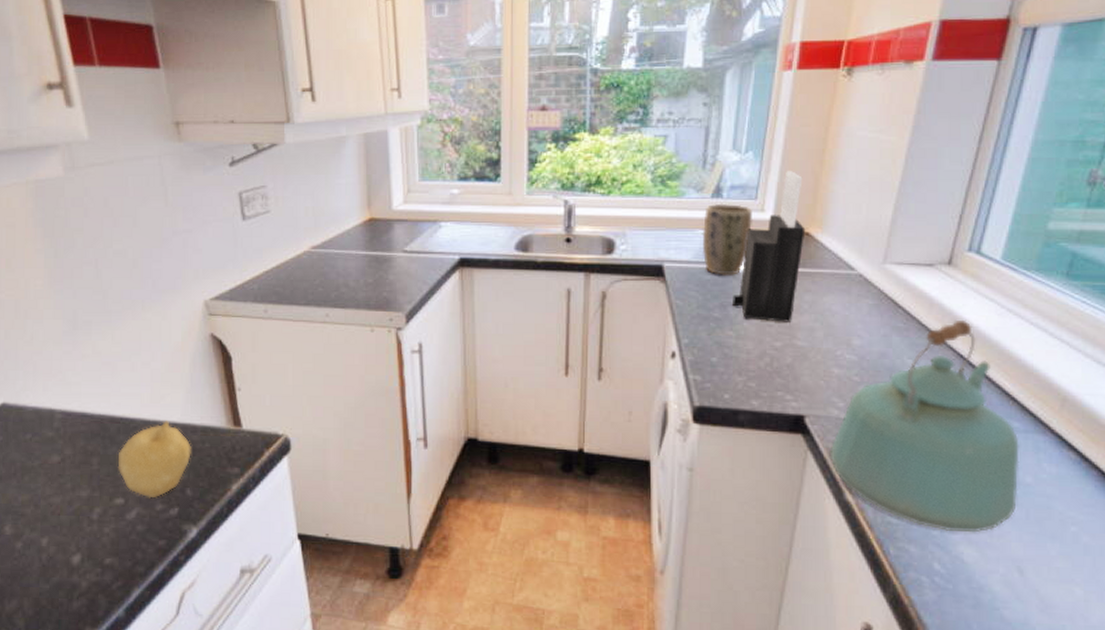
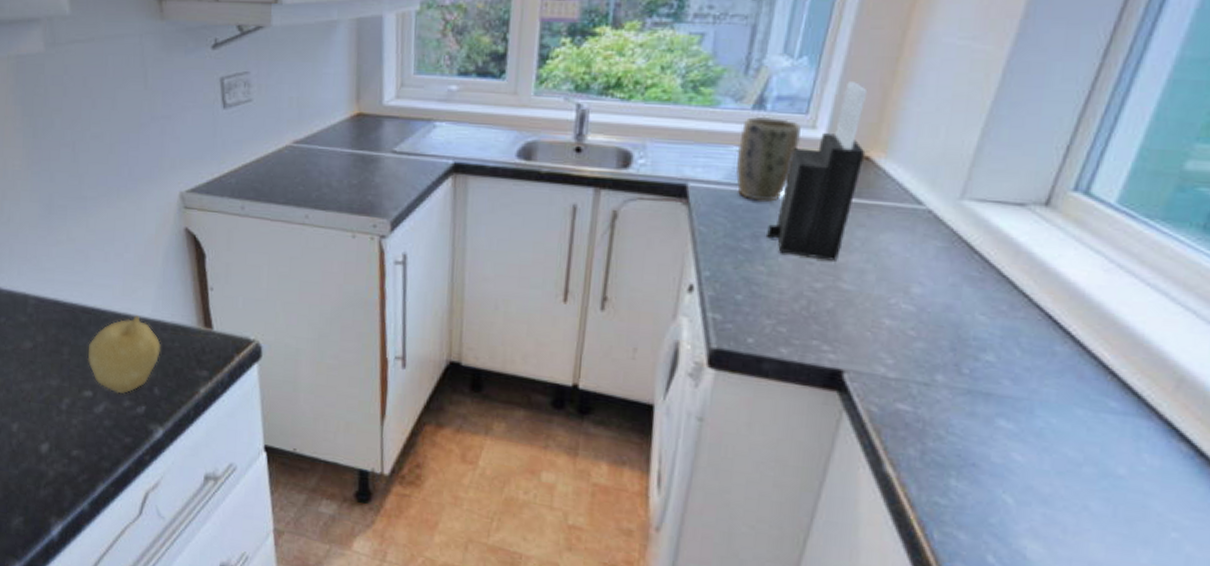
kettle: present [829,321,1020,533] -> none [869,274,1115,527]

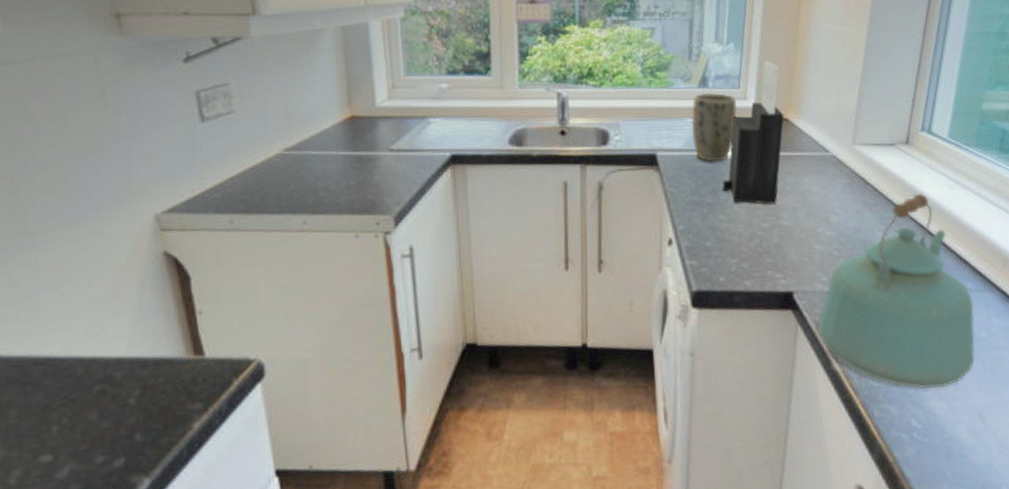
fruit: present [87,315,161,395] -> none [43,356,141,451]
kettle: none [869,274,1115,527] -> present [817,194,975,390]

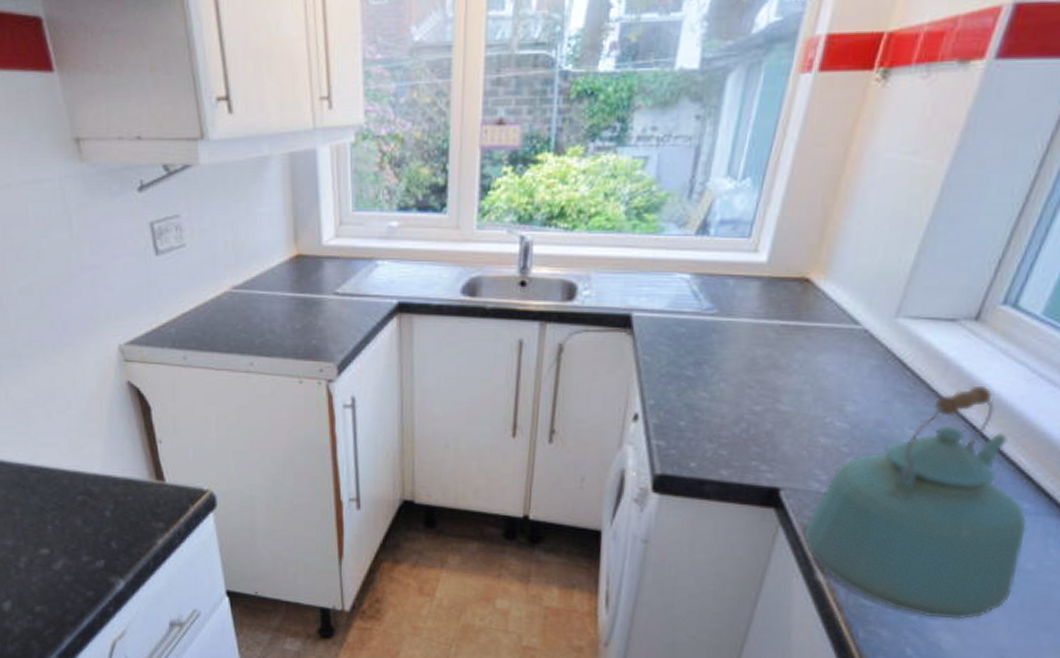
plant pot: present [691,92,738,162] -> none [678,241,744,328]
knife block: present [722,61,784,204] -> none [709,203,810,384]

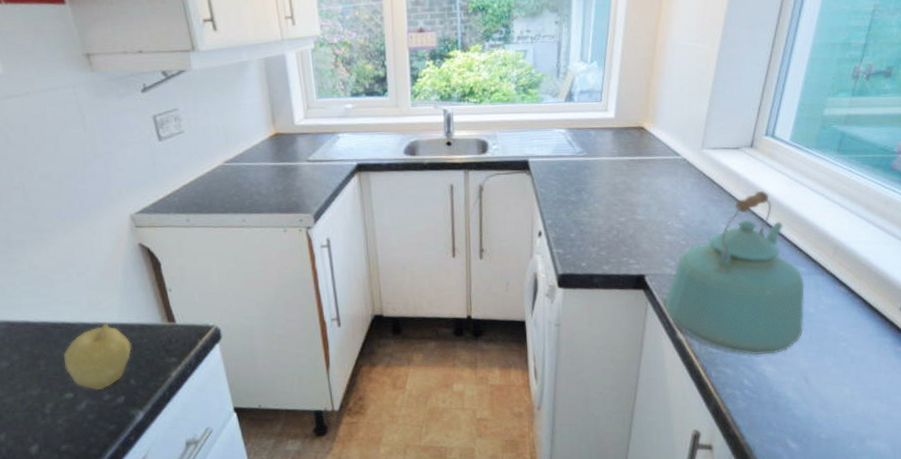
fruit: none [40,472,114,550] -> present [64,322,132,391]

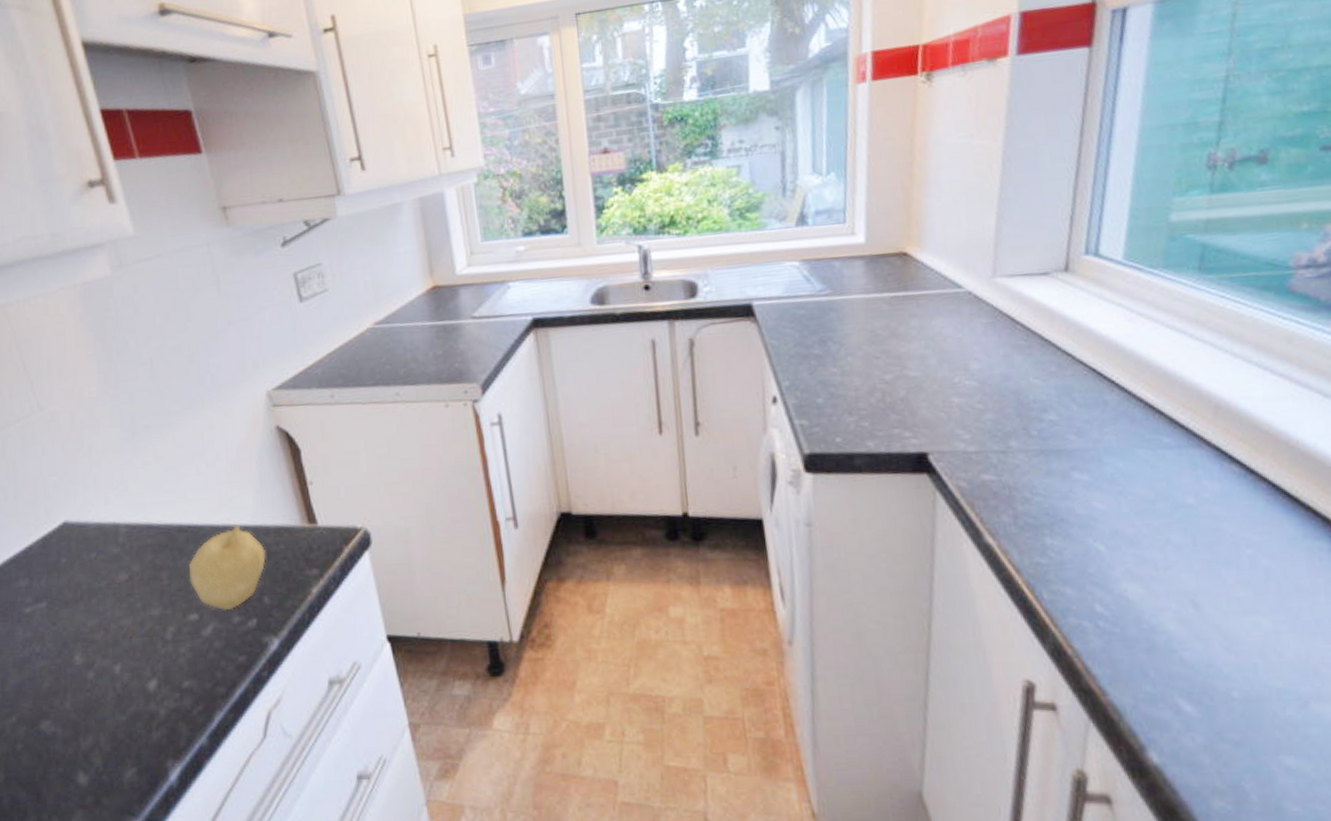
kettle: present [664,191,805,356] -> none [960,331,1180,569]

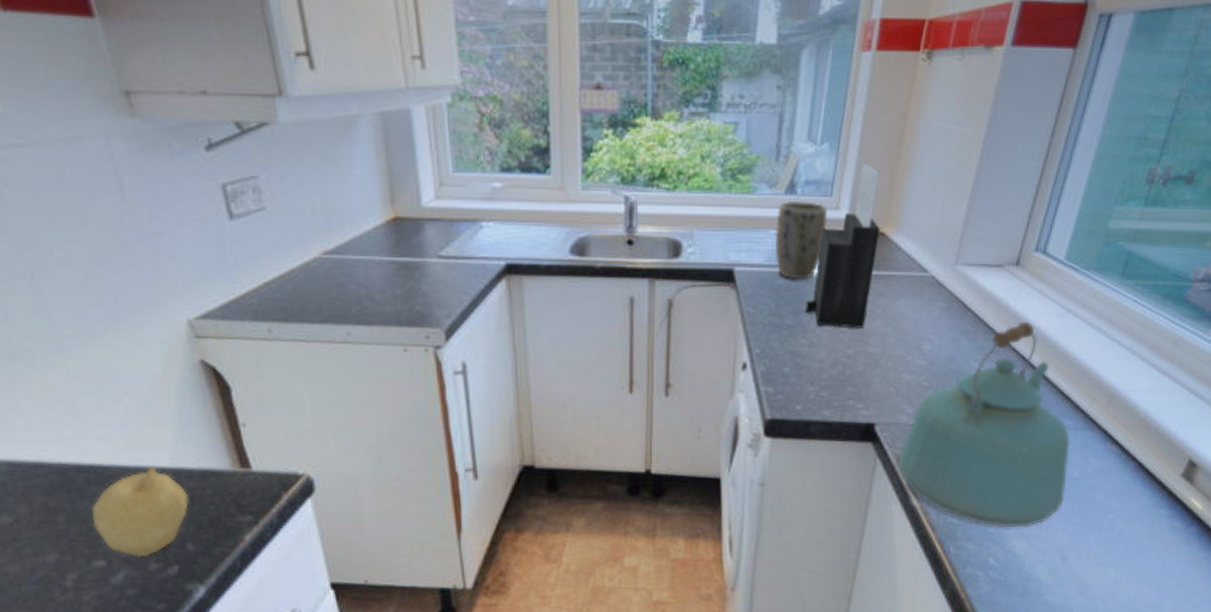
plant pot: none [790,230,845,308] -> present [774,200,828,280]
knife block: none [832,188,903,353] -> present [806,165,881,329]
kettle: none [960,331,1180,569] -> present [897,322,1070,528]

